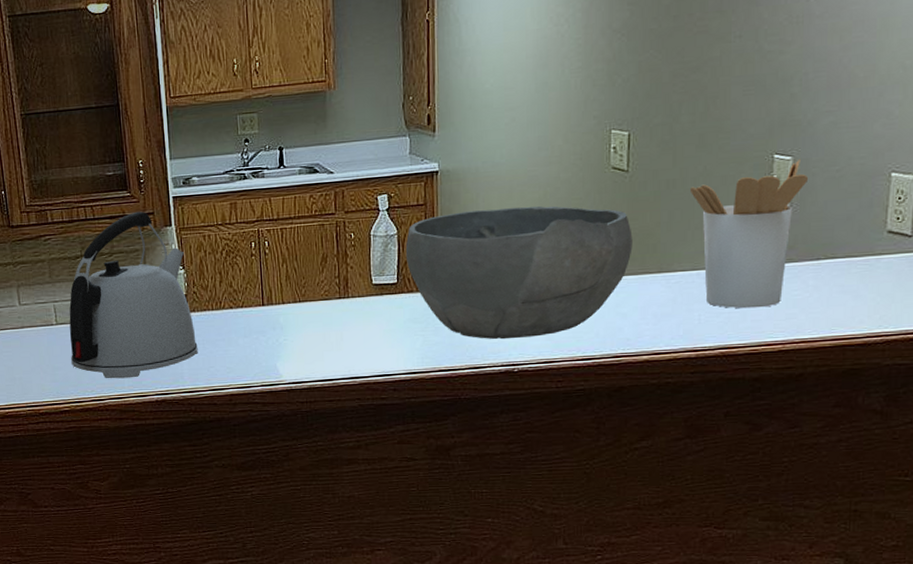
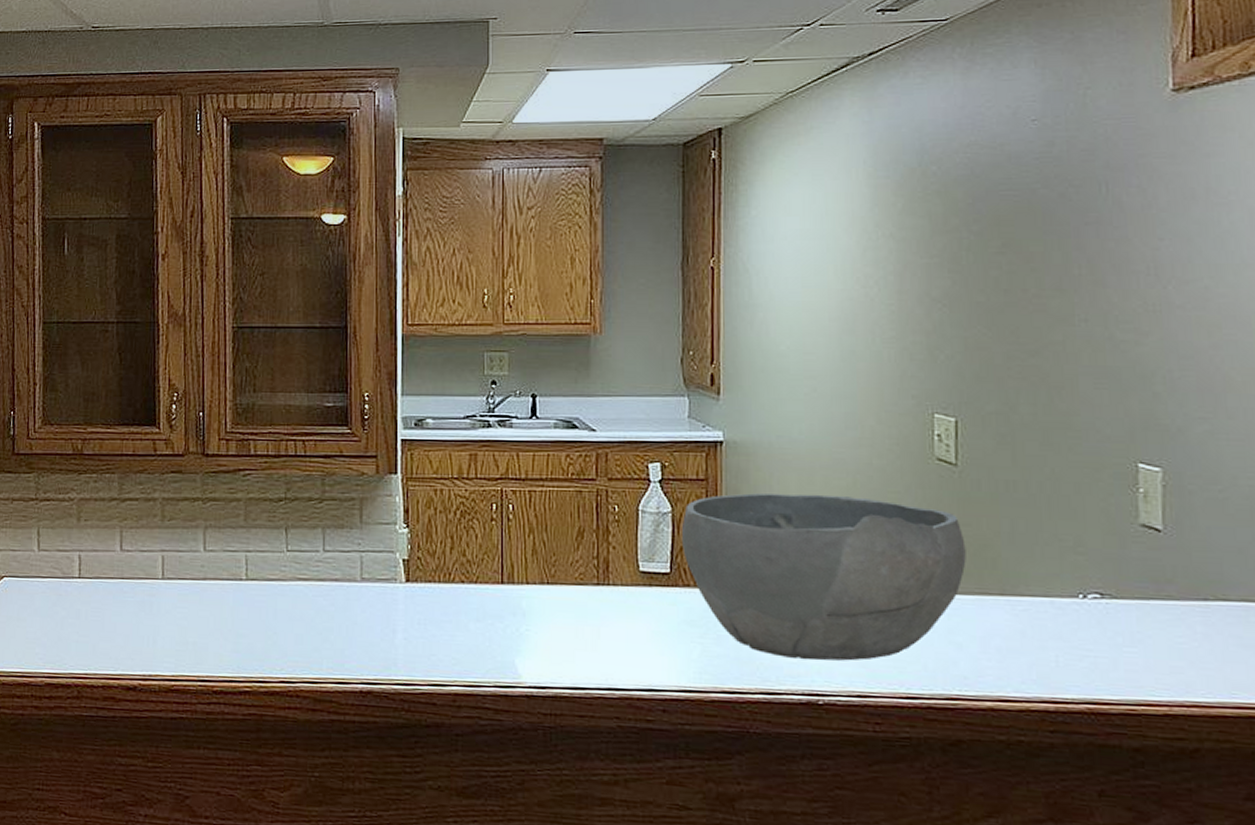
kettle: present [69,211,198,379] -> none [259,452,418,659]
utensil holder: present [689,159,809,309] -> none [1034,471,1185,655]

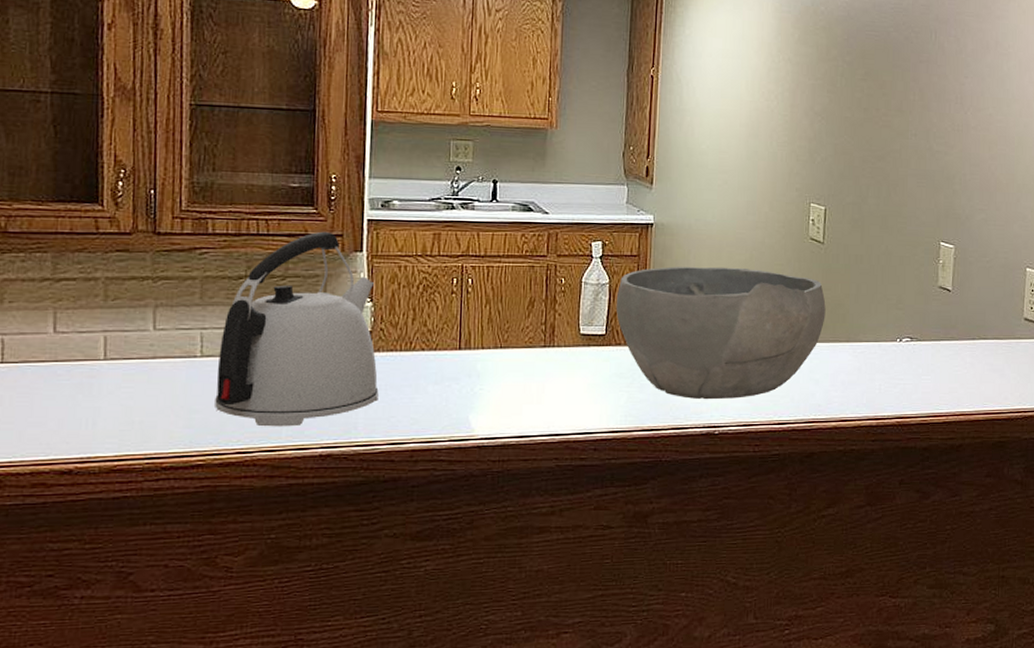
kettle: none [259,452,418,659] -> present [215,231,379,427]

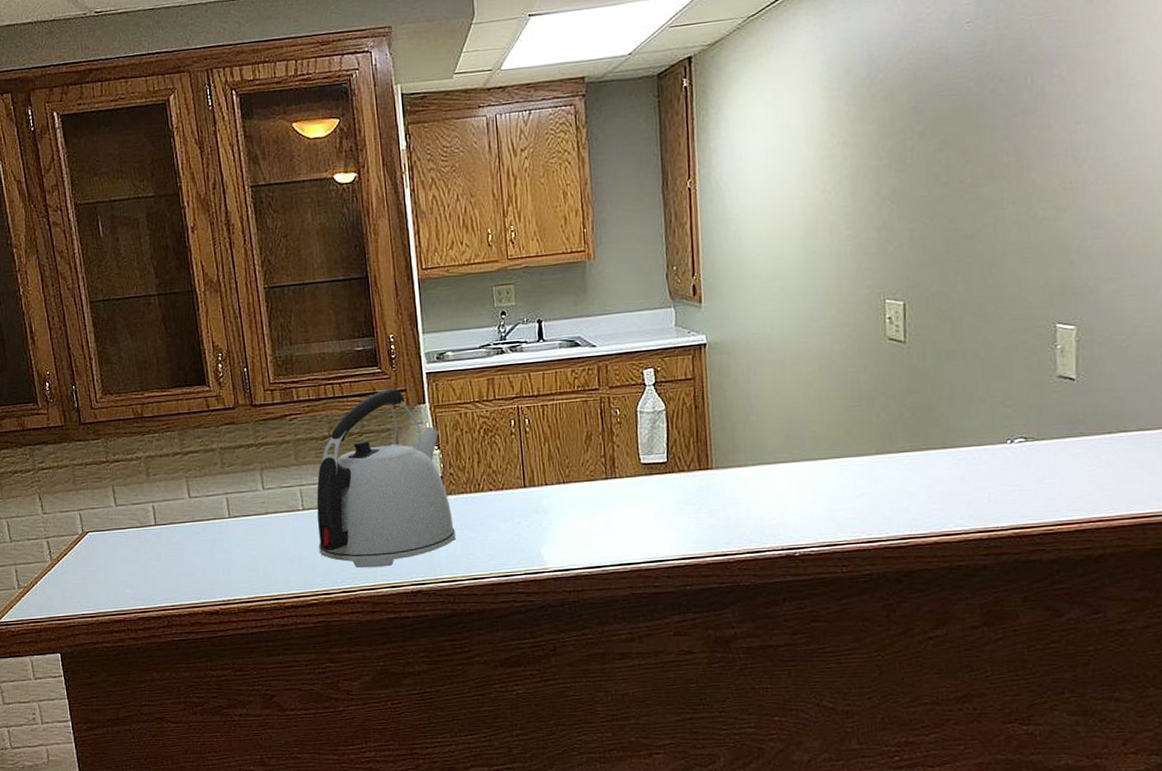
bowl: present [615,267,826,400] -> none [674,379,915,521]

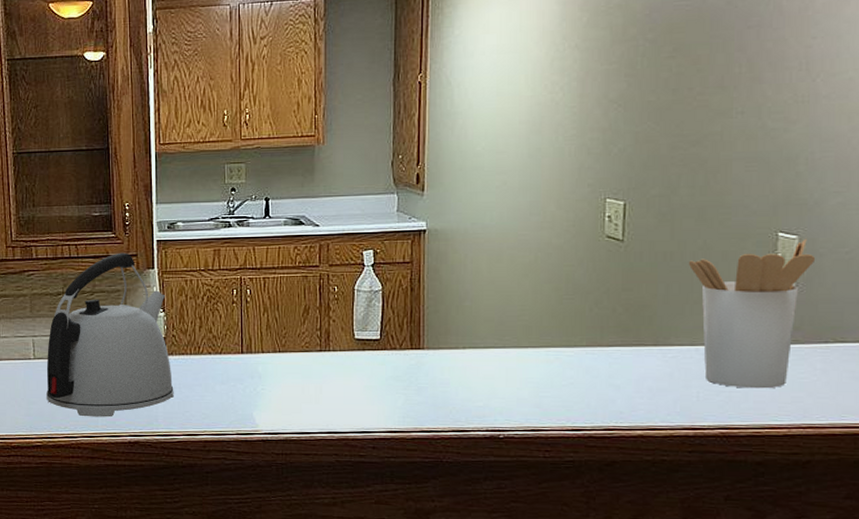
utensil holder: none [970,328,1094,486] -> present [688,238,816,389]

